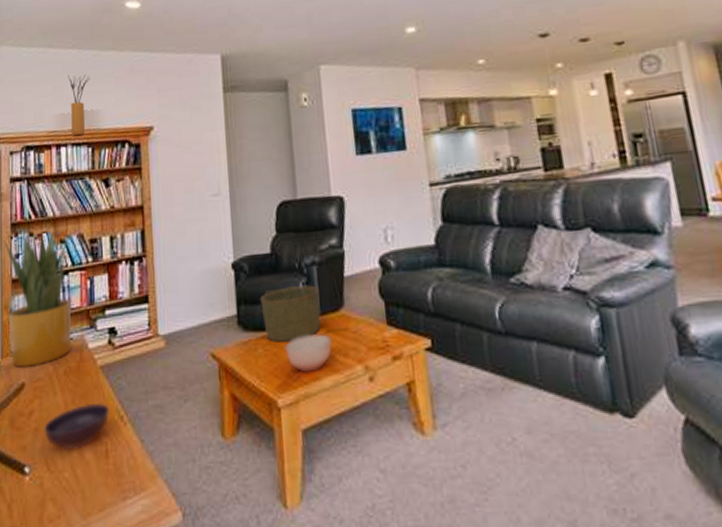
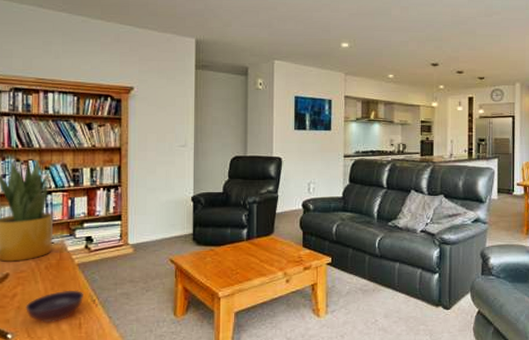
vase: present [68,74,91,138] -> none [57,34,79,87]
basket: present [260,285,321,342] -> none [212,217,258,254]
bowl: present [285,334,333,372] -> none [228,250,263,275]

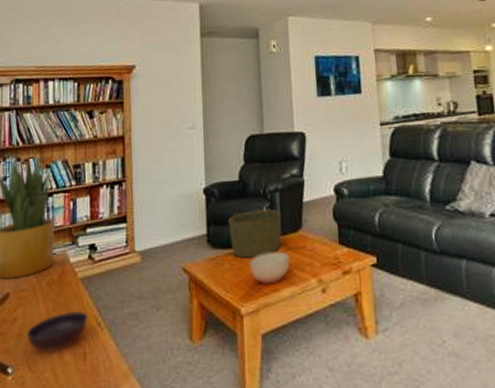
basket: none [212,217,258,254] -> present [228,209,282,259]
bowl: none [228,250,263,275] -> present [249,251,291,285]

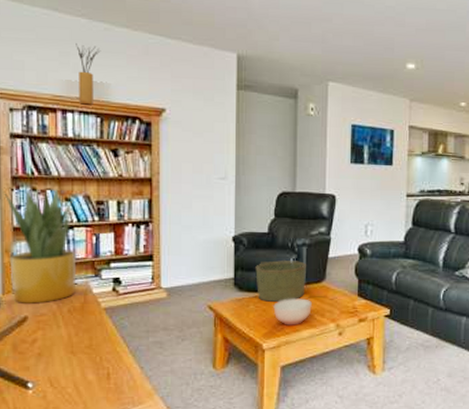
bowl: present [27,310,88,351] -> none [47,336,111,370]
vase: none [57,16,78,73] -> present [76,43,101,106]

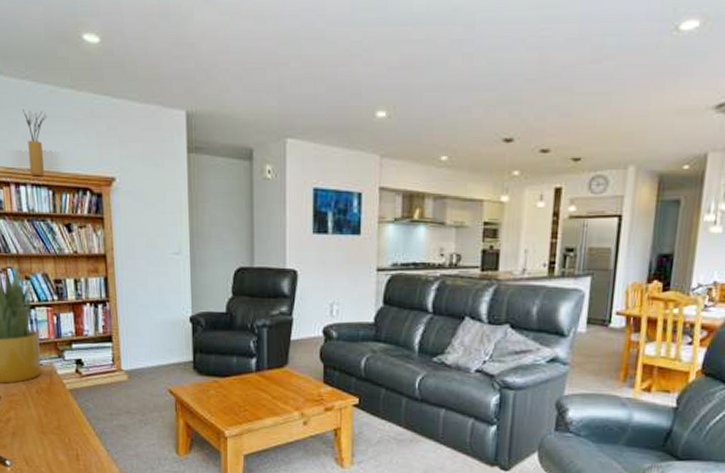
basket: present [255,260,307,302] -> none [214,343,268,387]
bowl: present [273,298,313,326] -> none [234,384,276,413]

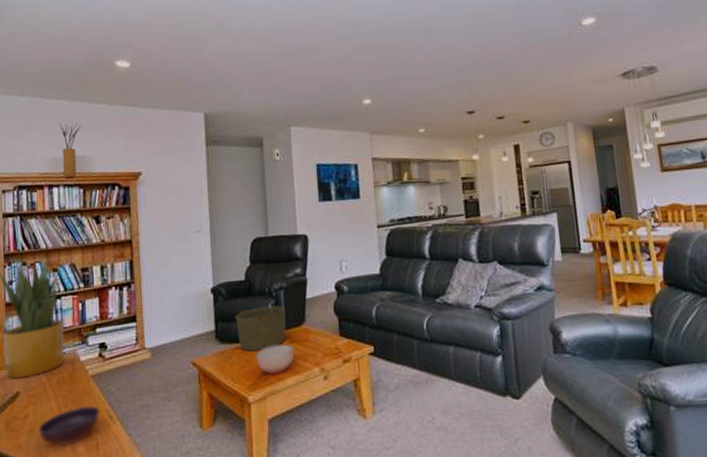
bowl: none [21,418,79,451] -> present [38,405,100,445]
basket: none [214,343,268,387] -> present [235,305,286,352]
bowl: none [234,384,276,413] -> present [256,344,295,375]

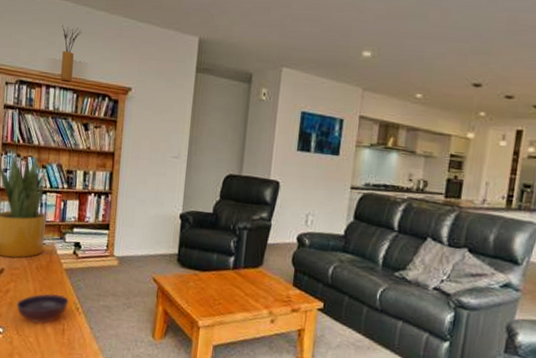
basket: present [235,305,286,352] -> none [197,241,247,283]
bowl: present [256,344,295,375] -> none [210,280,249,307]

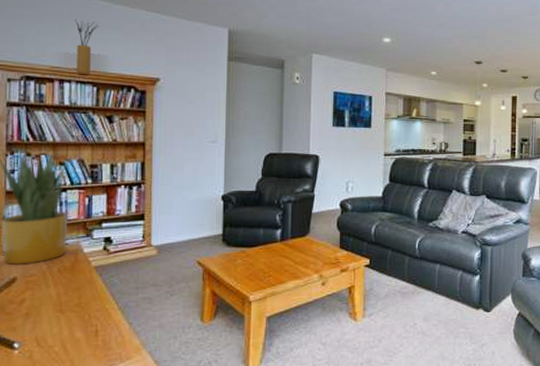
bowl: present [16,294,69,323] -> none [35,294,101,329]

